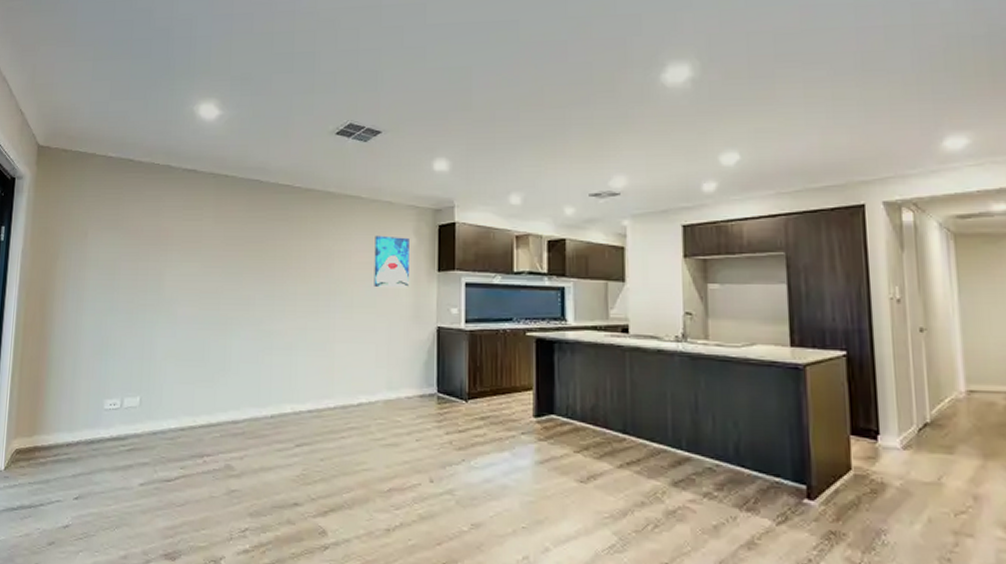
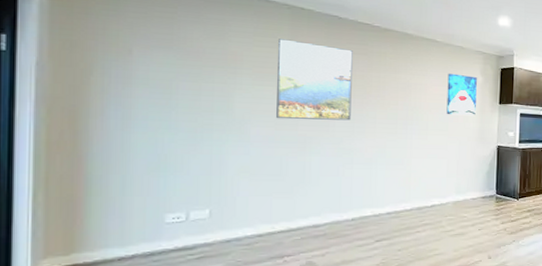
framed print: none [201,210,274,298] -> present [276,39,353,121]

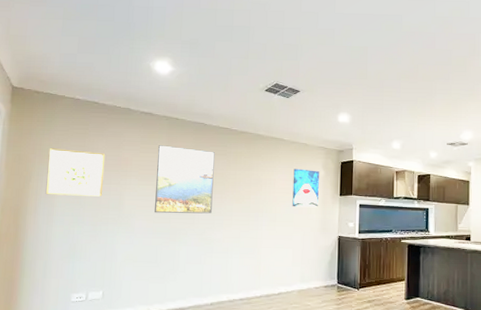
wall art: none [116,33,204,98] -> present [45,147,106,197]

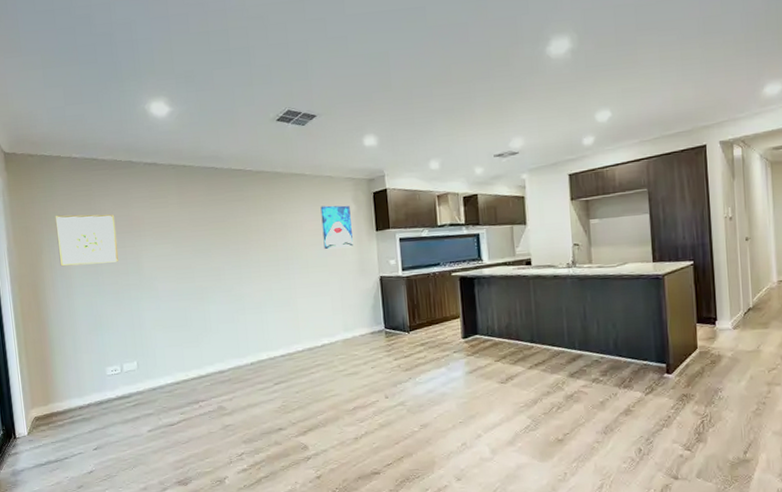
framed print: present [155,145,215,214] -> none [169,197,238,274]

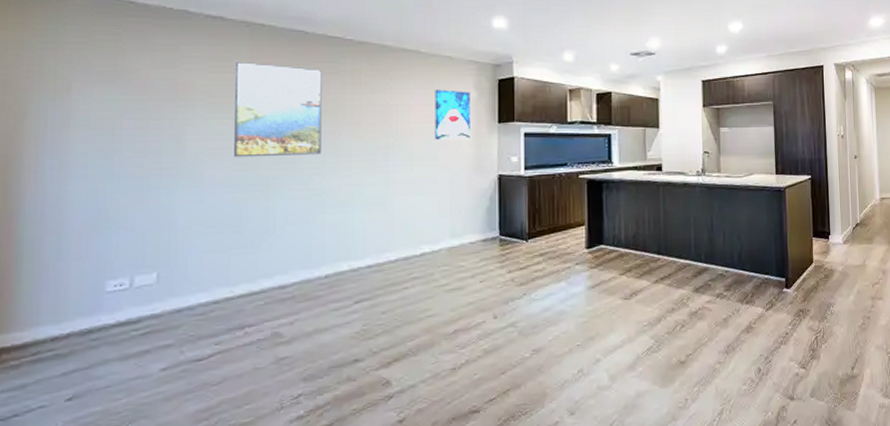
wall art: present [55,214,119,267] -> none [53,68,152,139]
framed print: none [169,197,238,274] -> present [234,62,322,158]

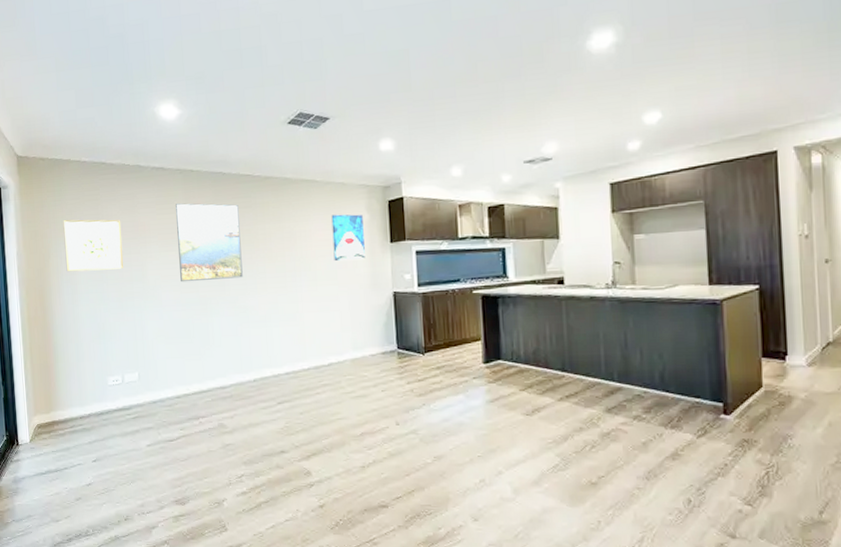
wall art: none [53,68,152,139] -> present [63,219,124,272]

